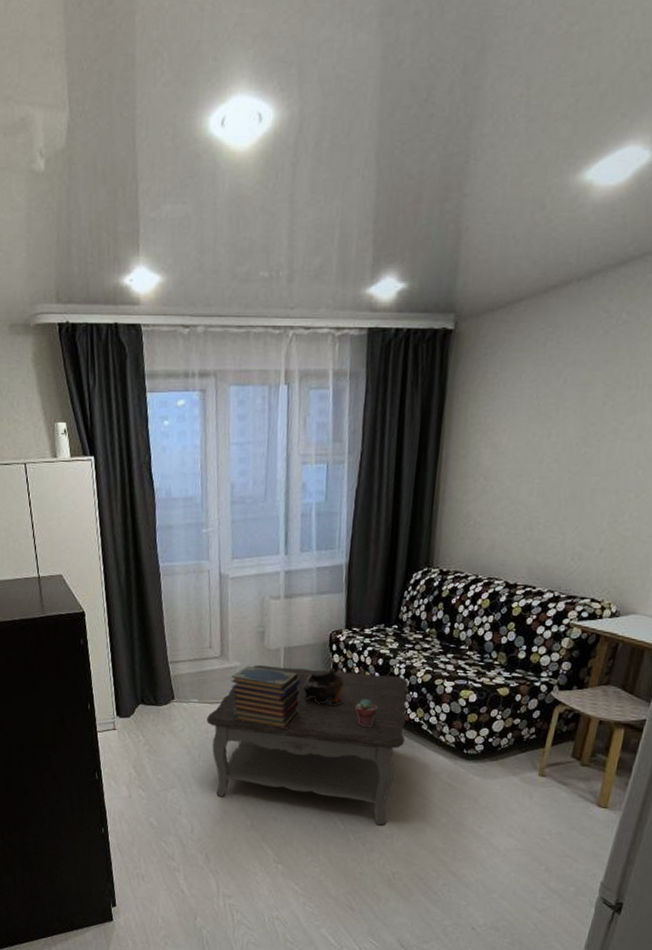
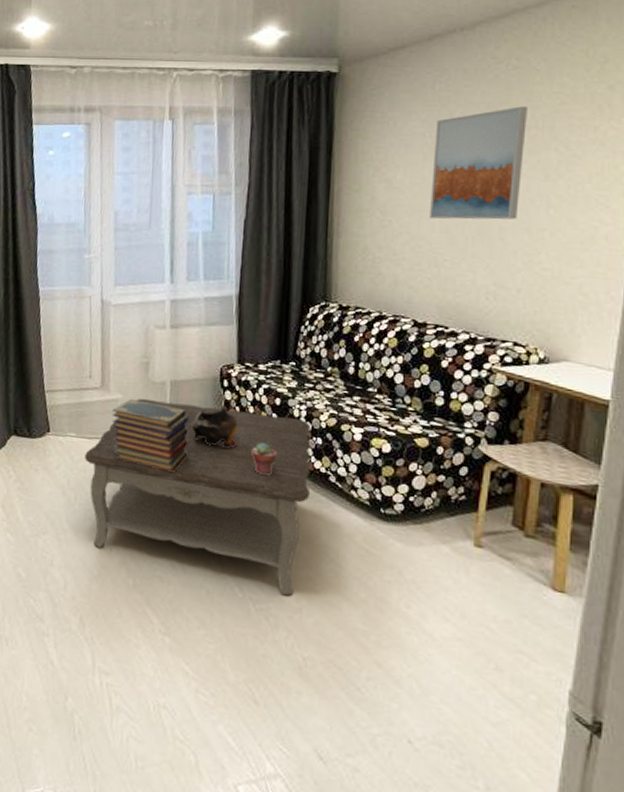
wall art: none [529,364,631,484] -> present [430,106,527,220]

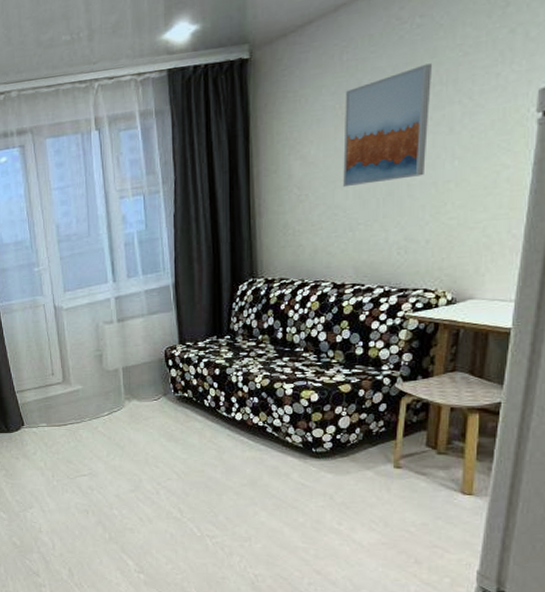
coffee table: present [85,398,312,596] -> none [56,383,252,529]
book stack: present [112,399,189,472] -> none [75,388,144,443]
decorative bowl: present [191,406,239,449] -> none [144,382,185,418]
potted succulent: present [252,442,278,475] -> none [198,408,221,435]

